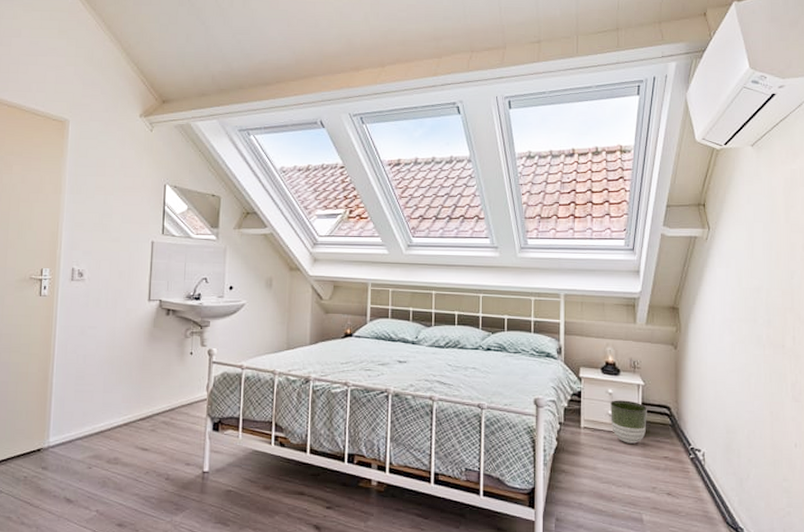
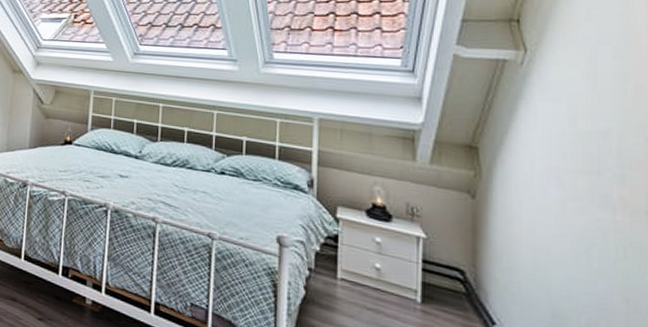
planter: present [610,400,647,444] -> none [378,251,430,310]

